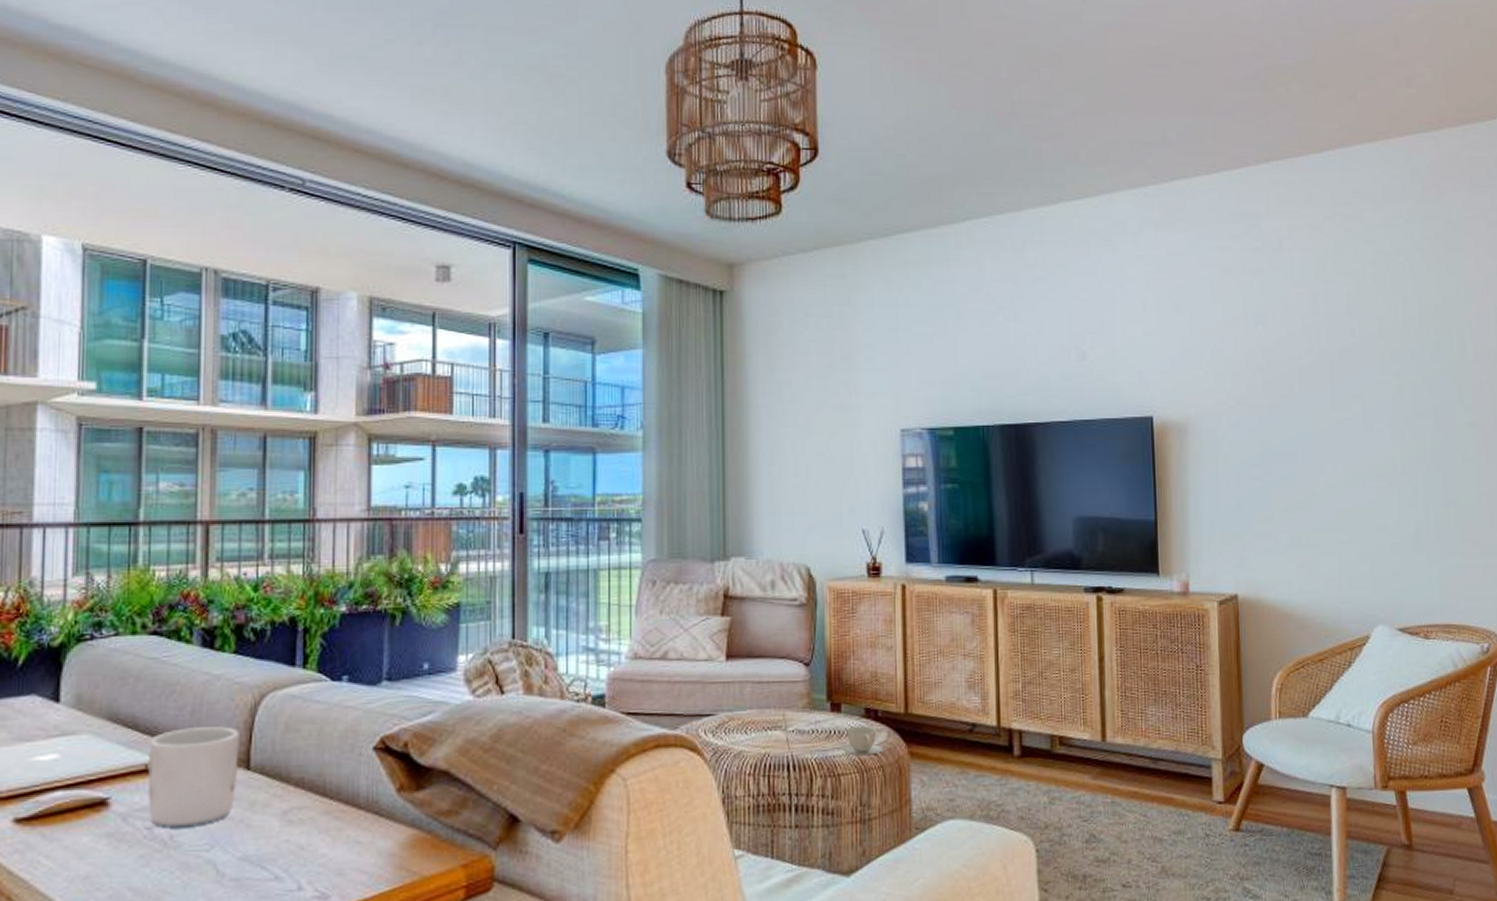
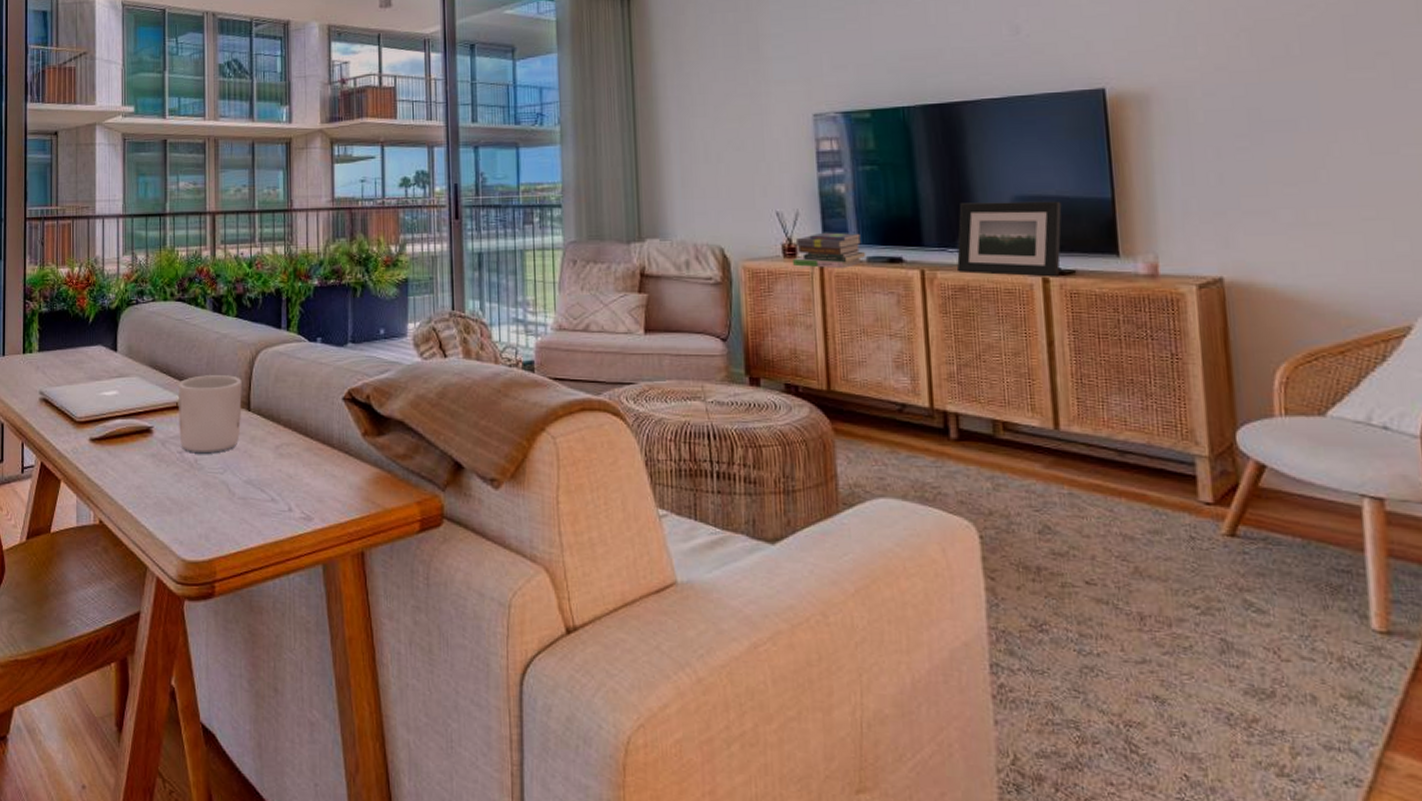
teacup: present [842,725,883,756] -> none [762,400,806,430]
books: none [877,551,945,589] -> present [793,232,866,269]
picture frame: none [1024,522,1115,596] -> present [956,201,1062,277]

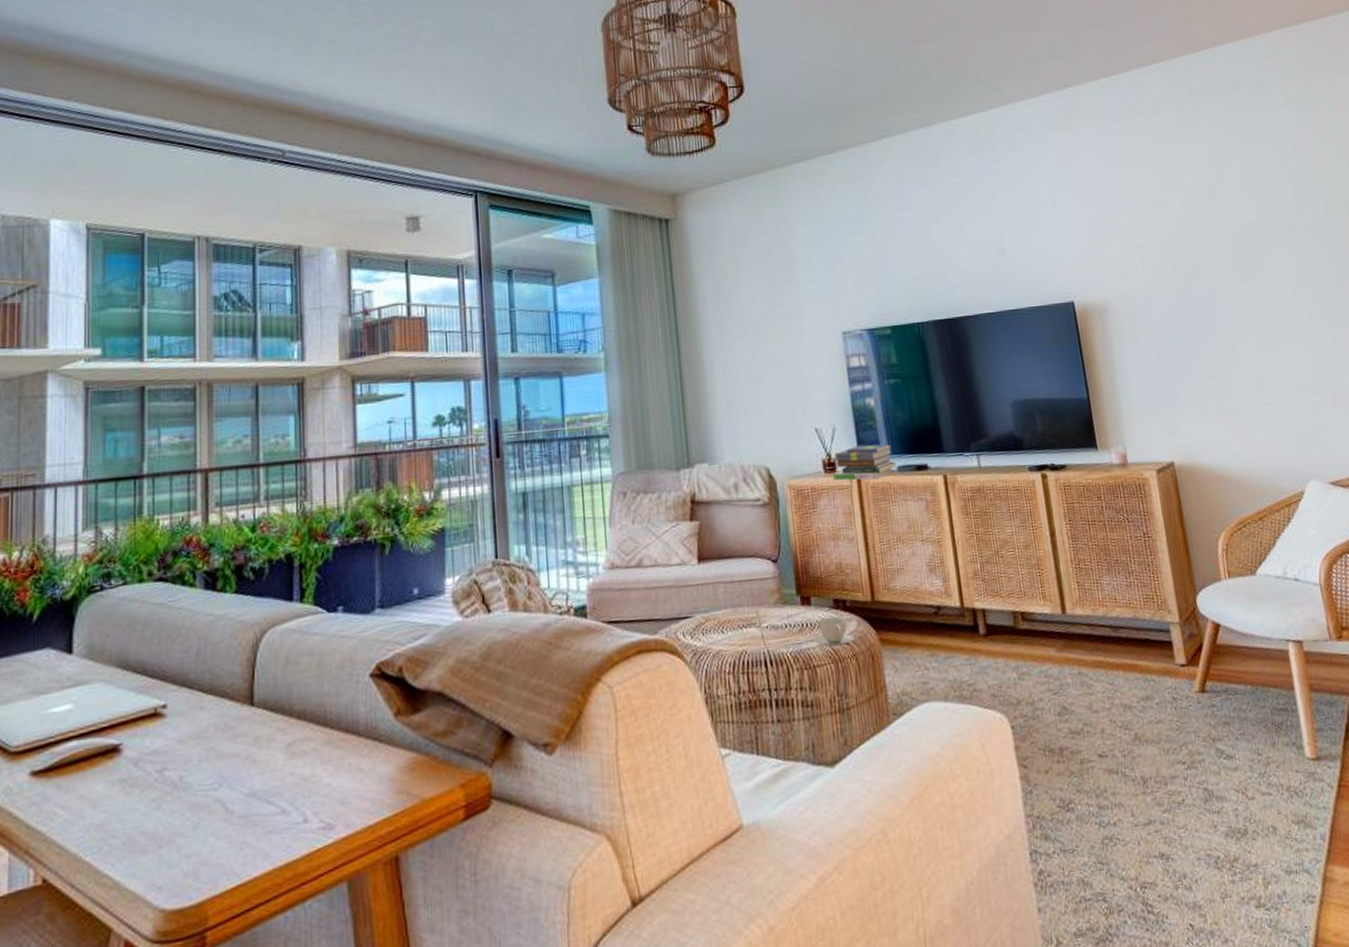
mug: present [179,375,242,454] -> none [158,665,243,769]
teacup: none [762,400,806,430] -> present [815,616,855,647]
picture frame: present [956,201,1062,277] -> none [971,403,1055,475]

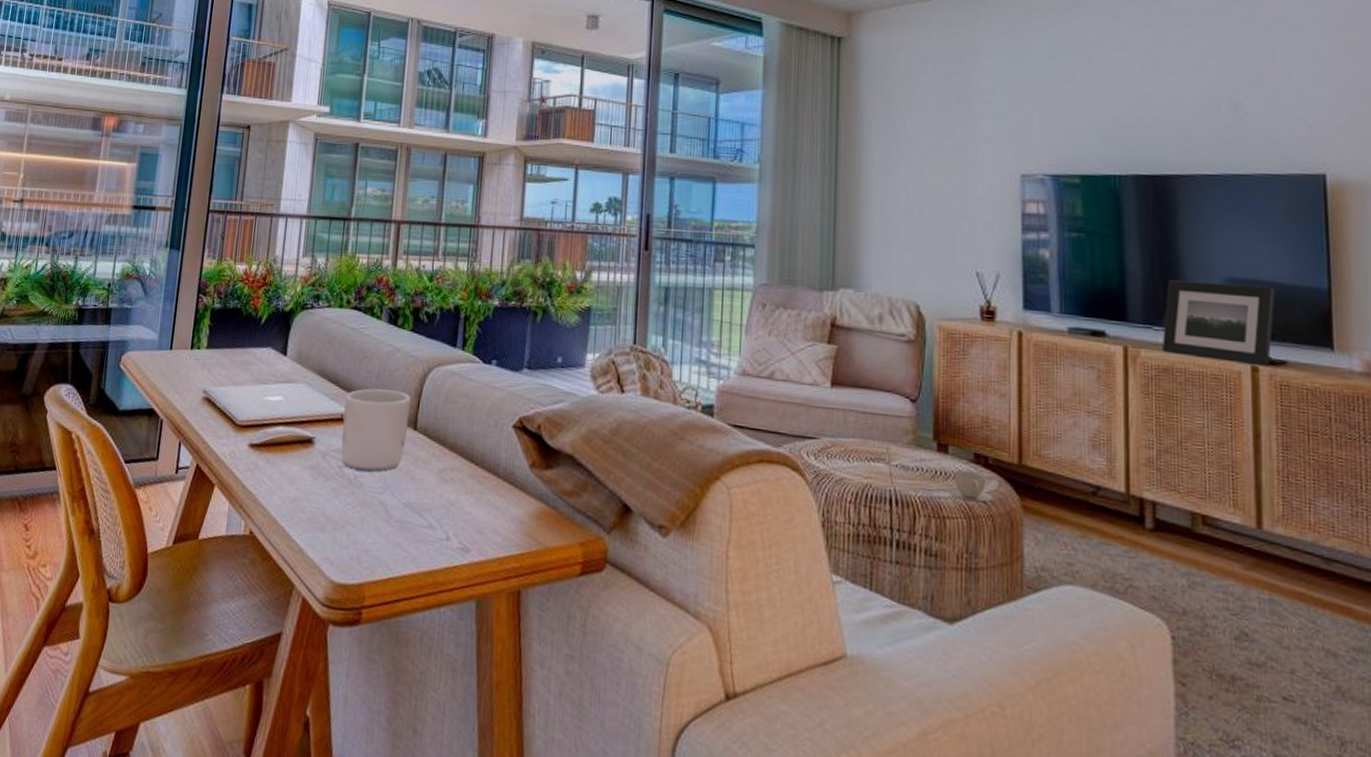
mug: none [158,665,243,769] -> present [340,388,411,471]
books: present [833,444,897,481] -> none [991,297,1068,338]
picture frame: none [971,403,1055,475] -> present [1161,280,1275,367]

